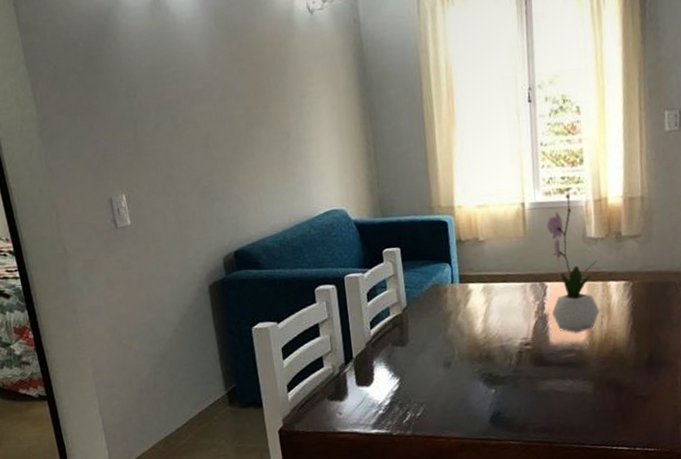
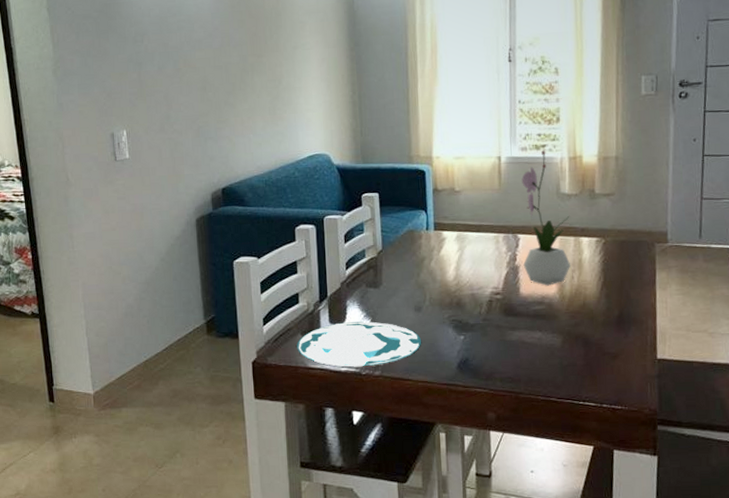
plate: none [324,381,452,429] -> present [297,321,421,367]

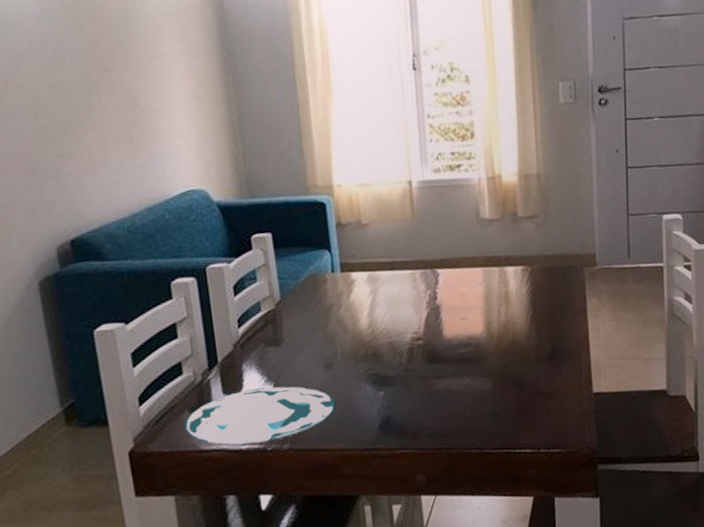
flower arrangement: present [521,150,570,286] -> none [436,171,497,325]

